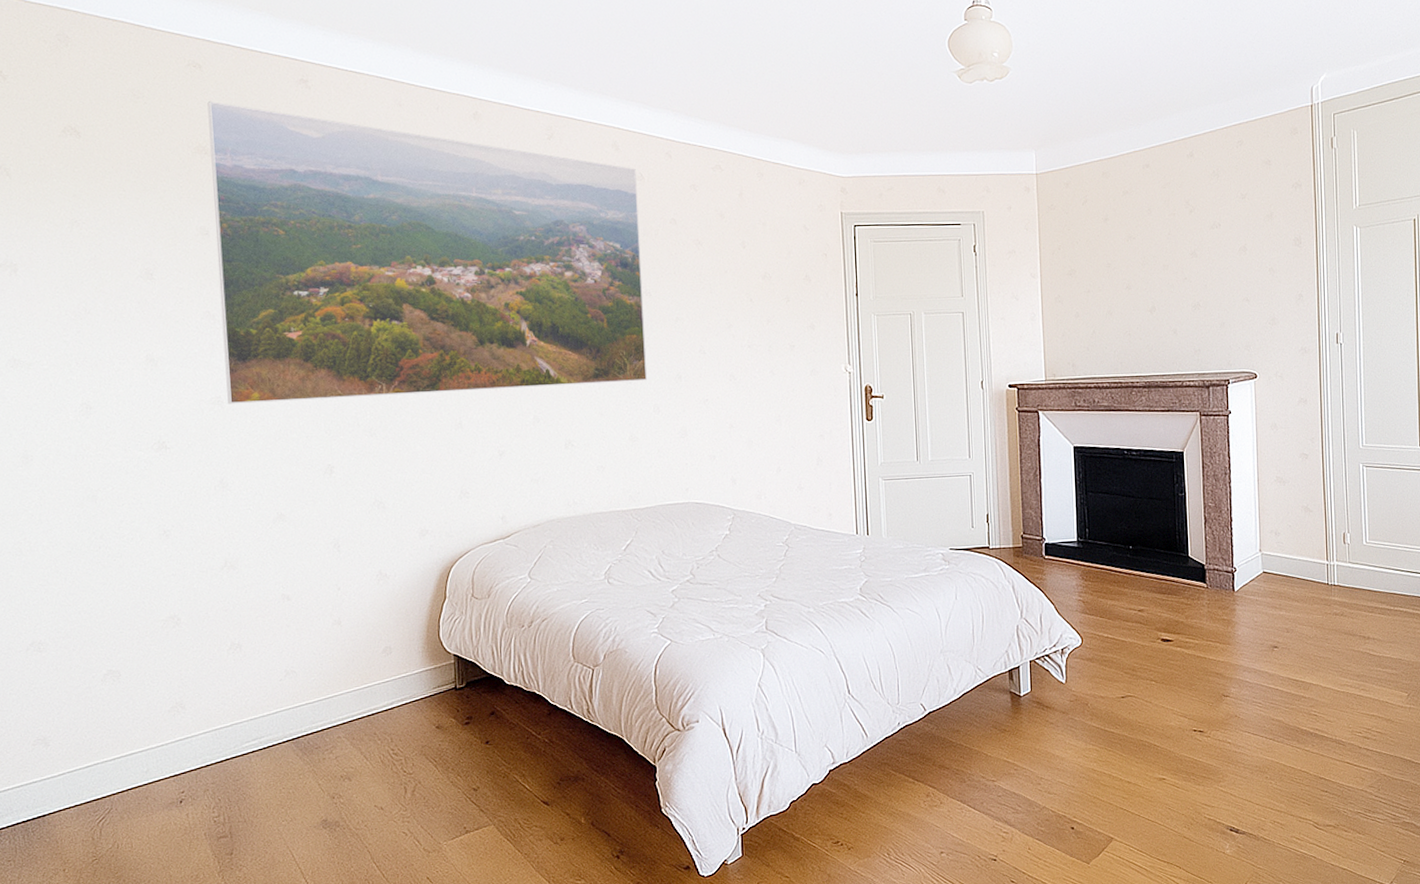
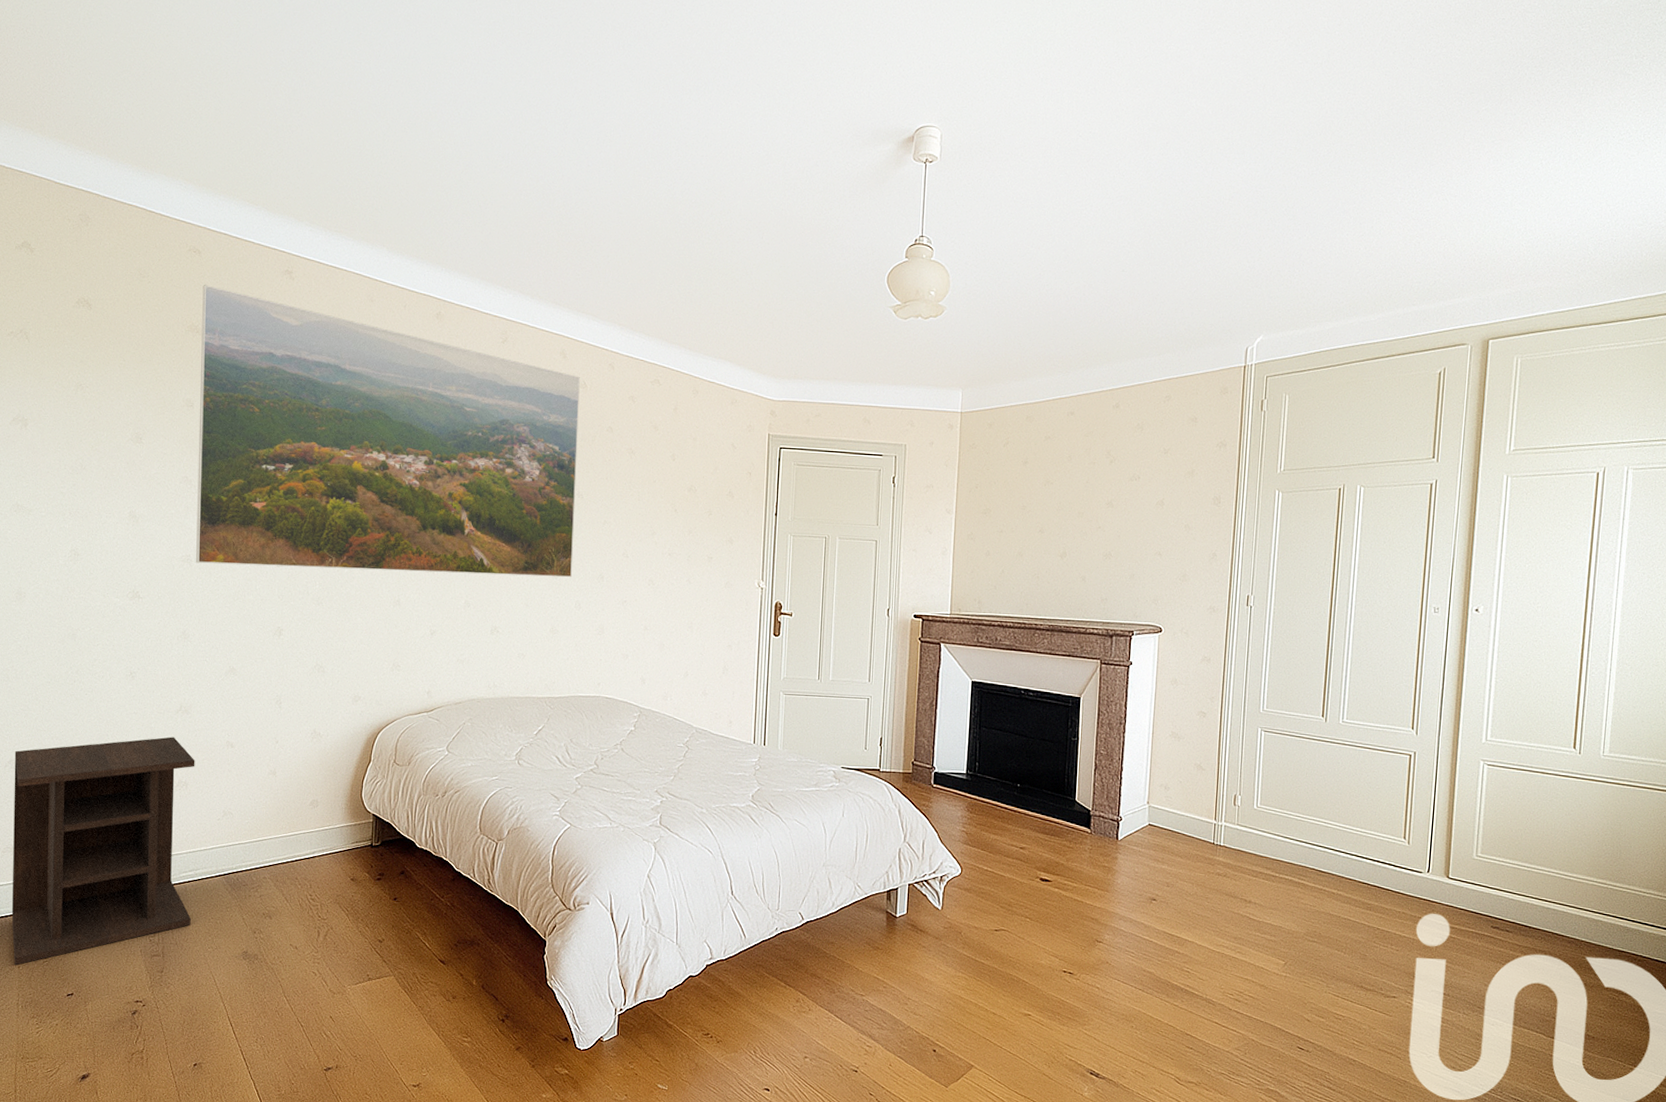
nightstand: none [36,596,260,869] -> present [11,737,195,966]

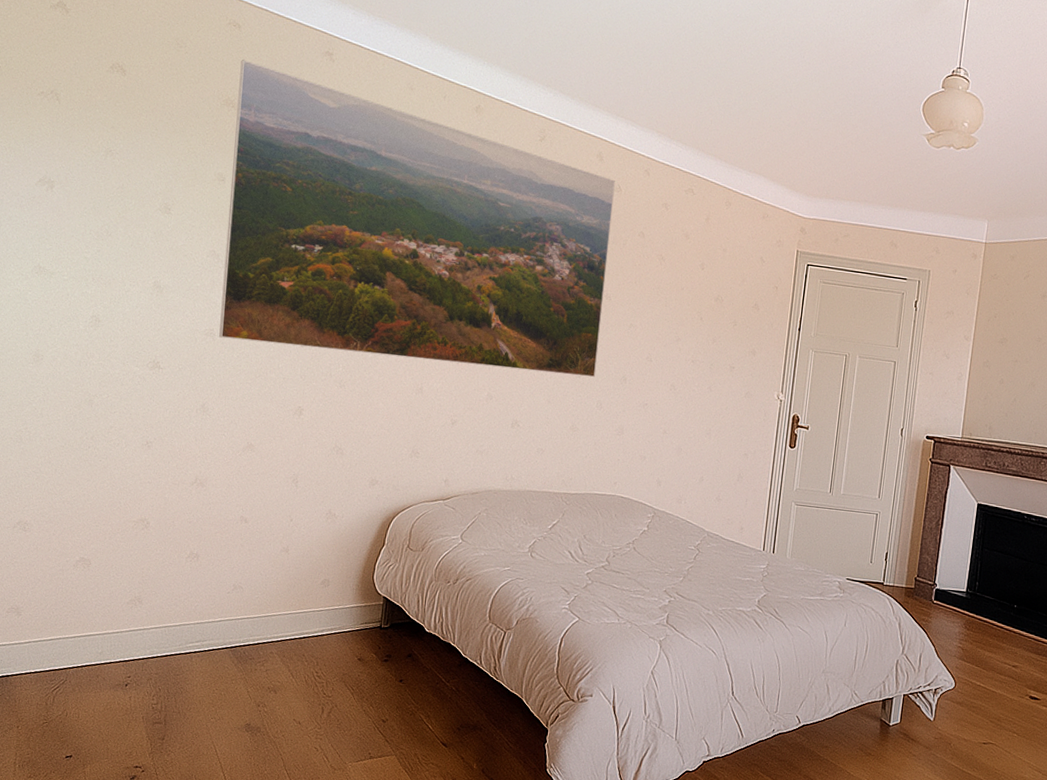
nightstand: present [11,737,195,966] -> none [13,508,208,725]

